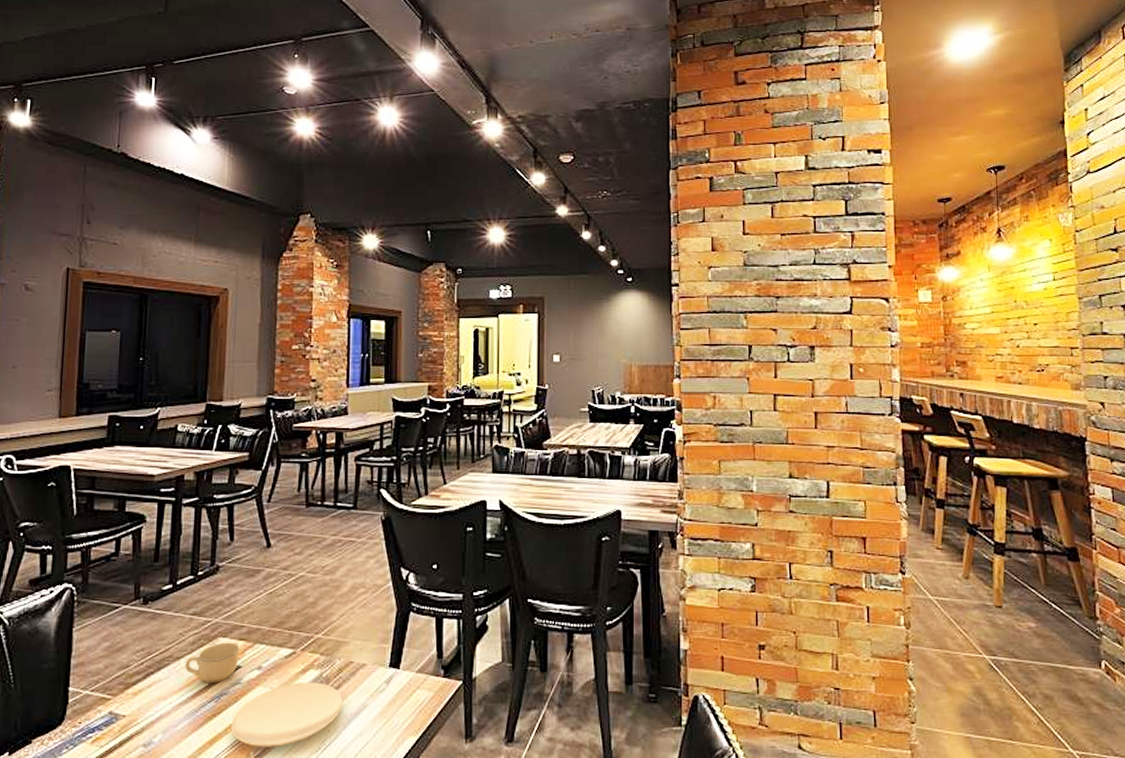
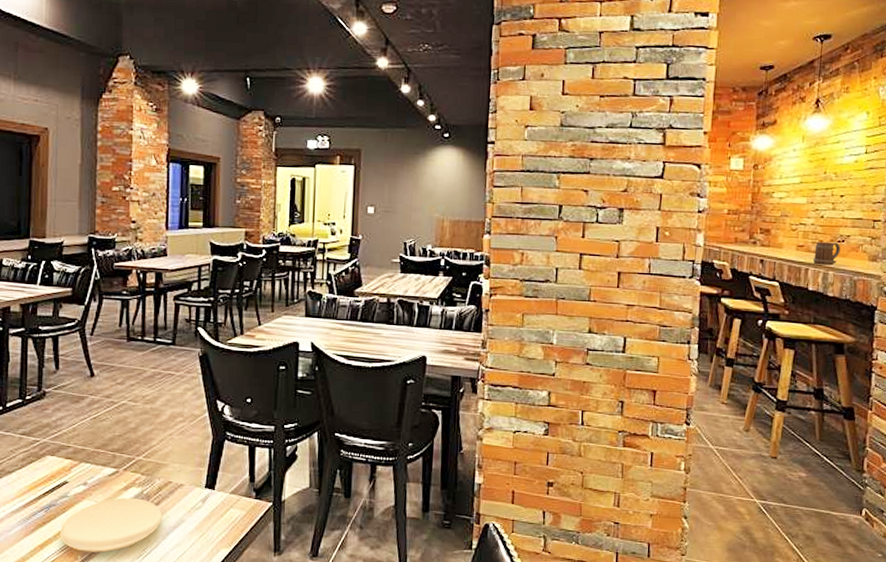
cup: present [185,642,240,684] -> none [16,460,67,496]
beer mug: none [1014,372,1041,396] -> present [813,241,841,266]

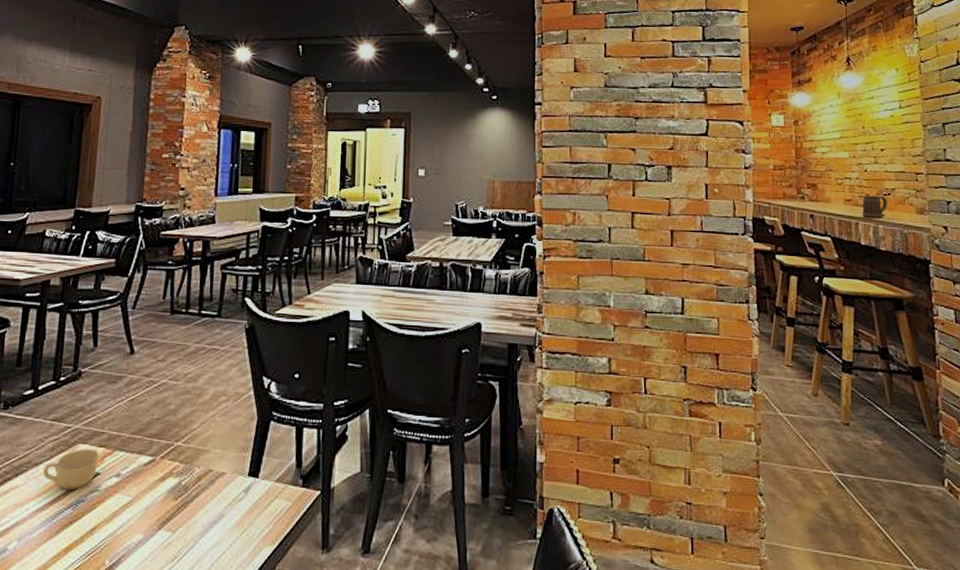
cup: none [16,460,67,496] -> present [43,448,99,491]
plate: present [60,498,162,553] -> none [87,490,200,556]

